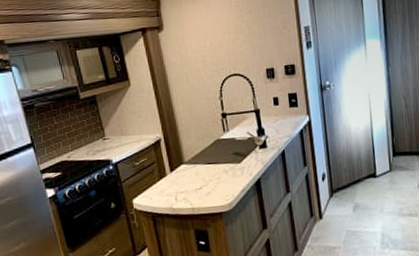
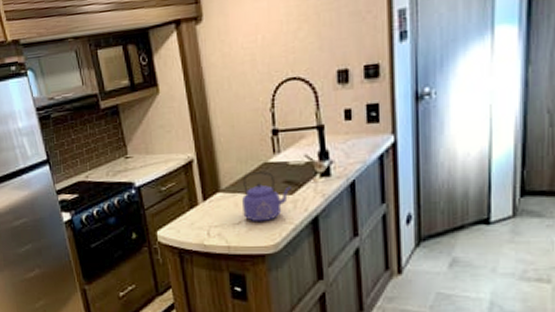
kettle: none [201,146,239,187] -> present [241,171,291,222]

